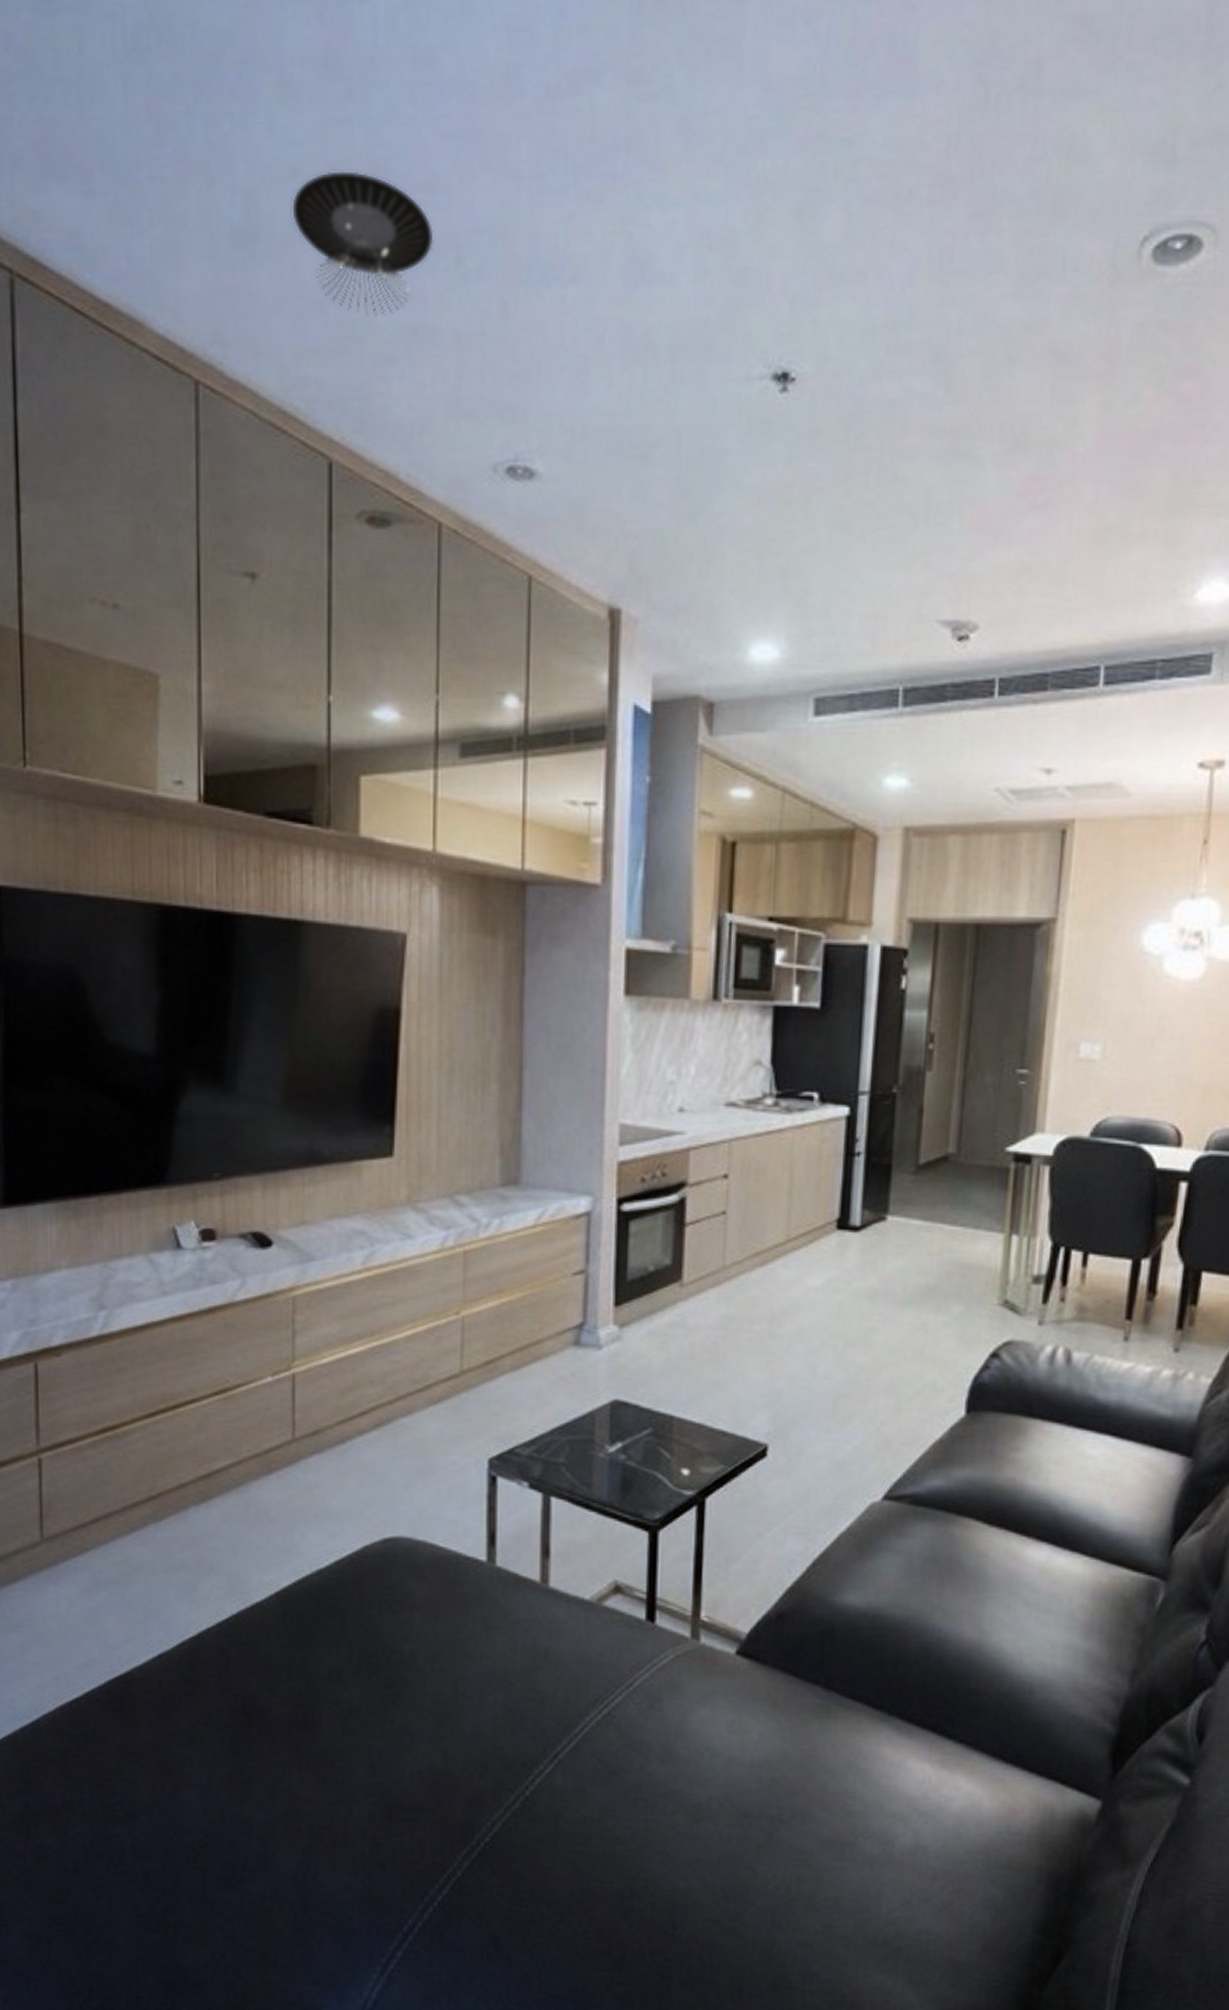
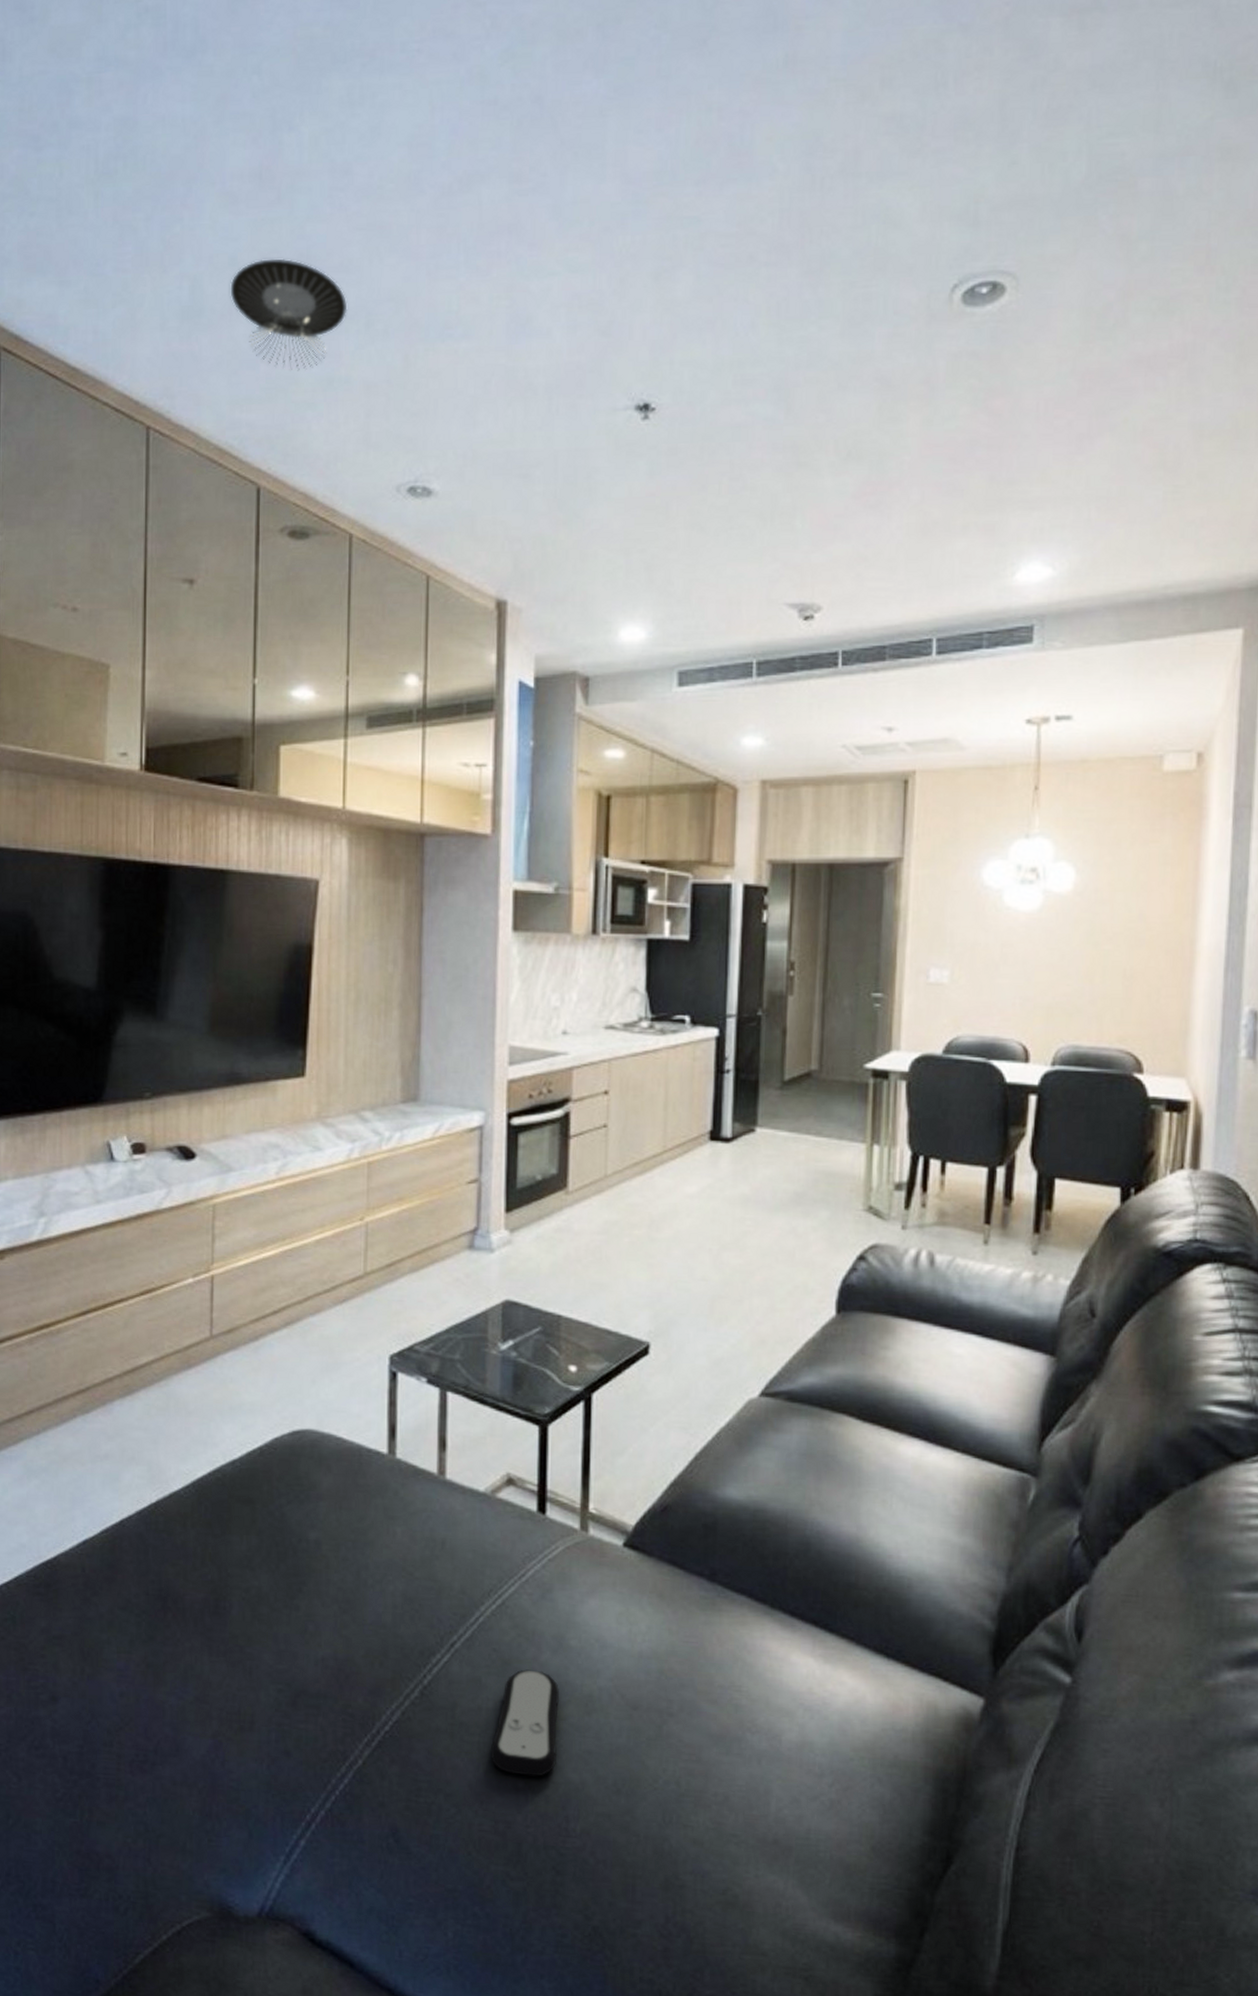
remote control: none [594,1779,668,1885] -> present [490,1669,560,1777]

